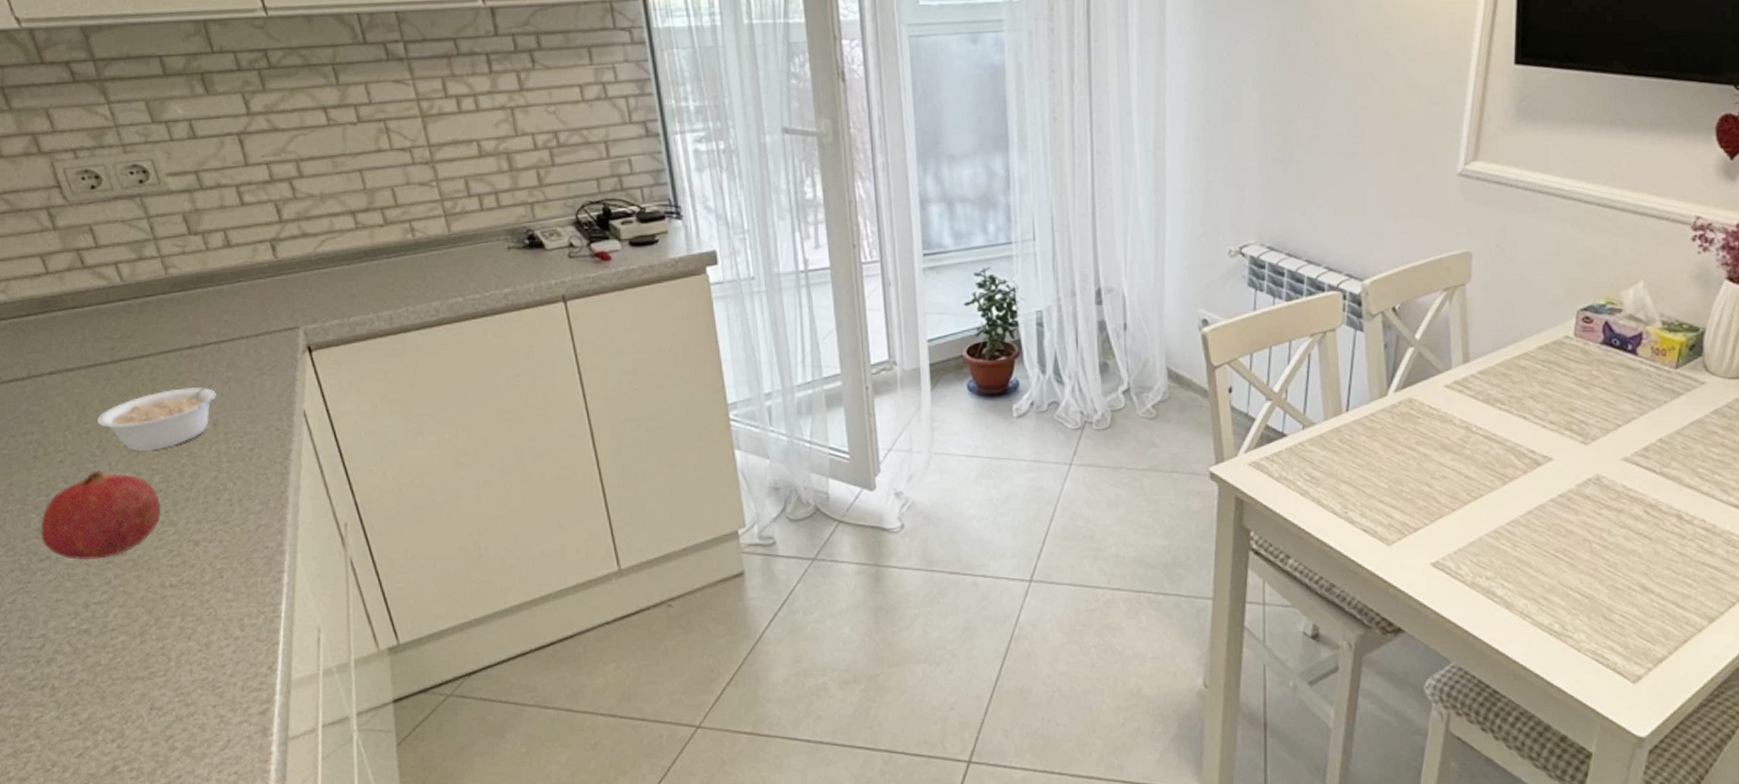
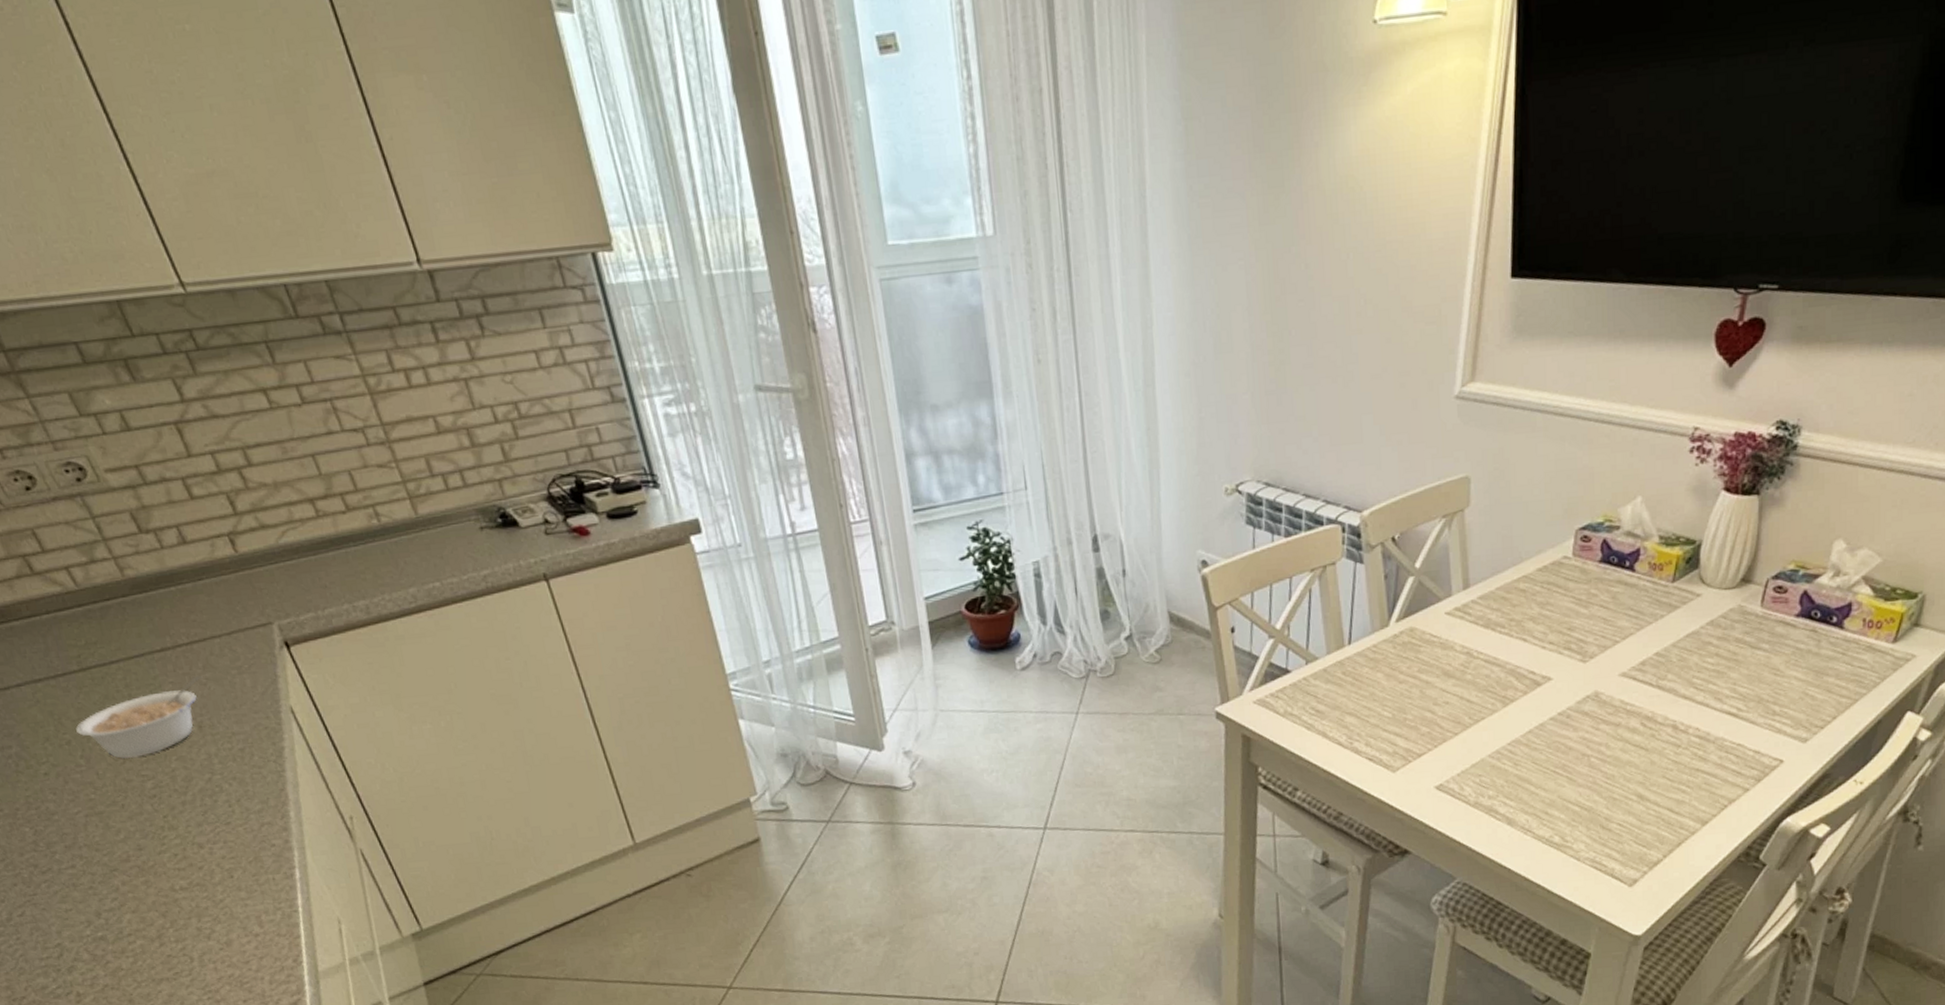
fruit: present [41,470,162,561] -> none [36,780,159,870]

